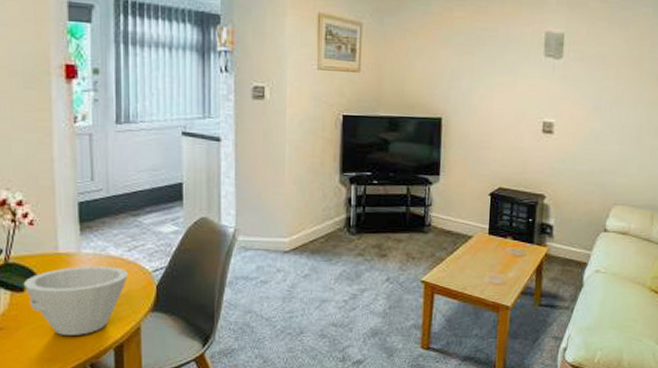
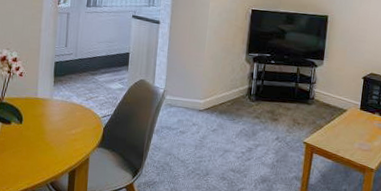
bowl: present [23,265,129,335] -> none [11,109,85,160]

